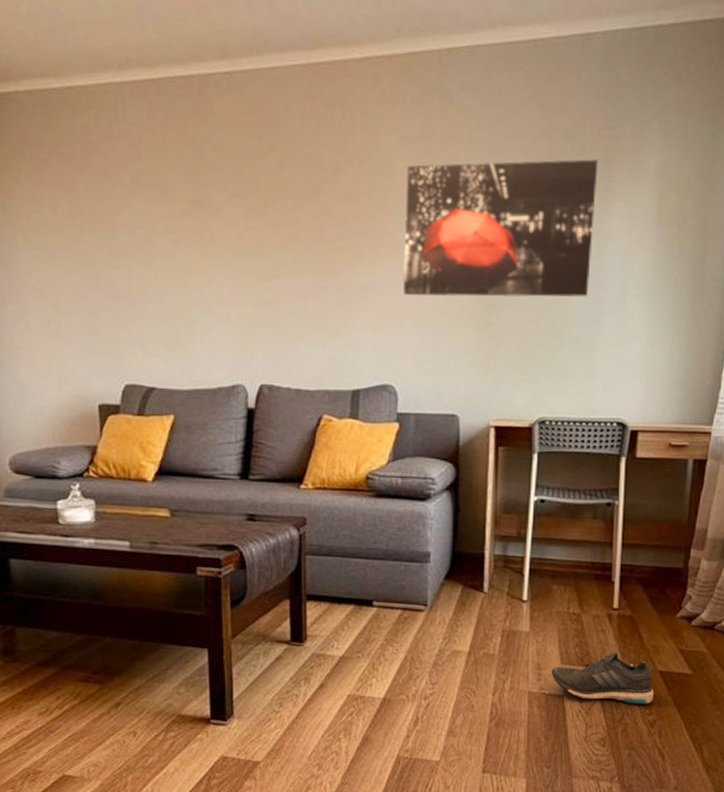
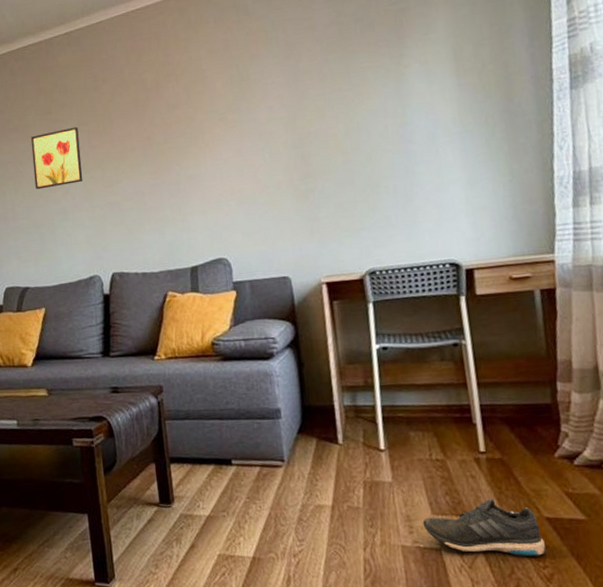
wall art: none [170,197,234,270] -> present [30,126,83,190]
wall art: present [402,159,599,298] -> none [216,32,399,179]

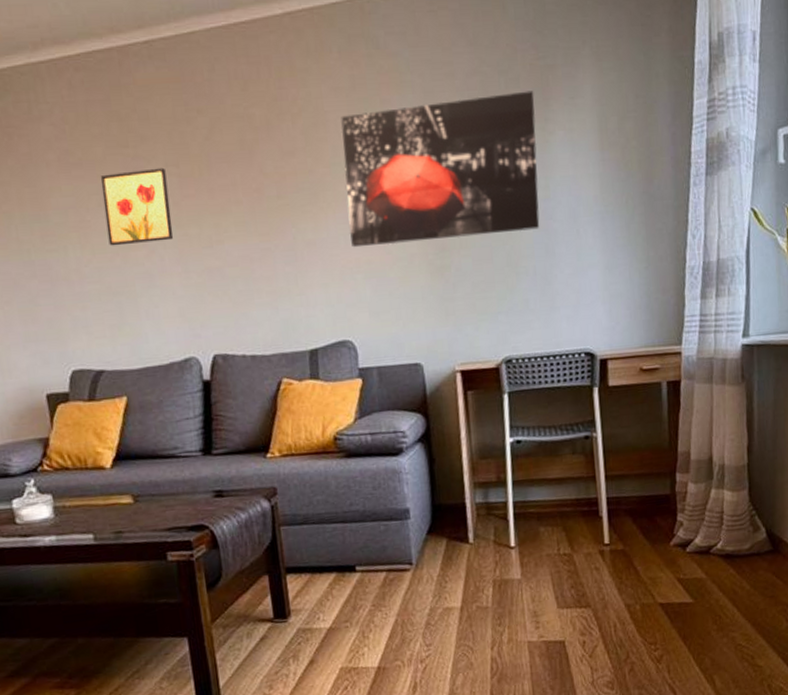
wall art: none [216,32,399,179] -> present [341,91,540,248]
shoe: present [422,498,547,557] -> none [548,588,659,643]

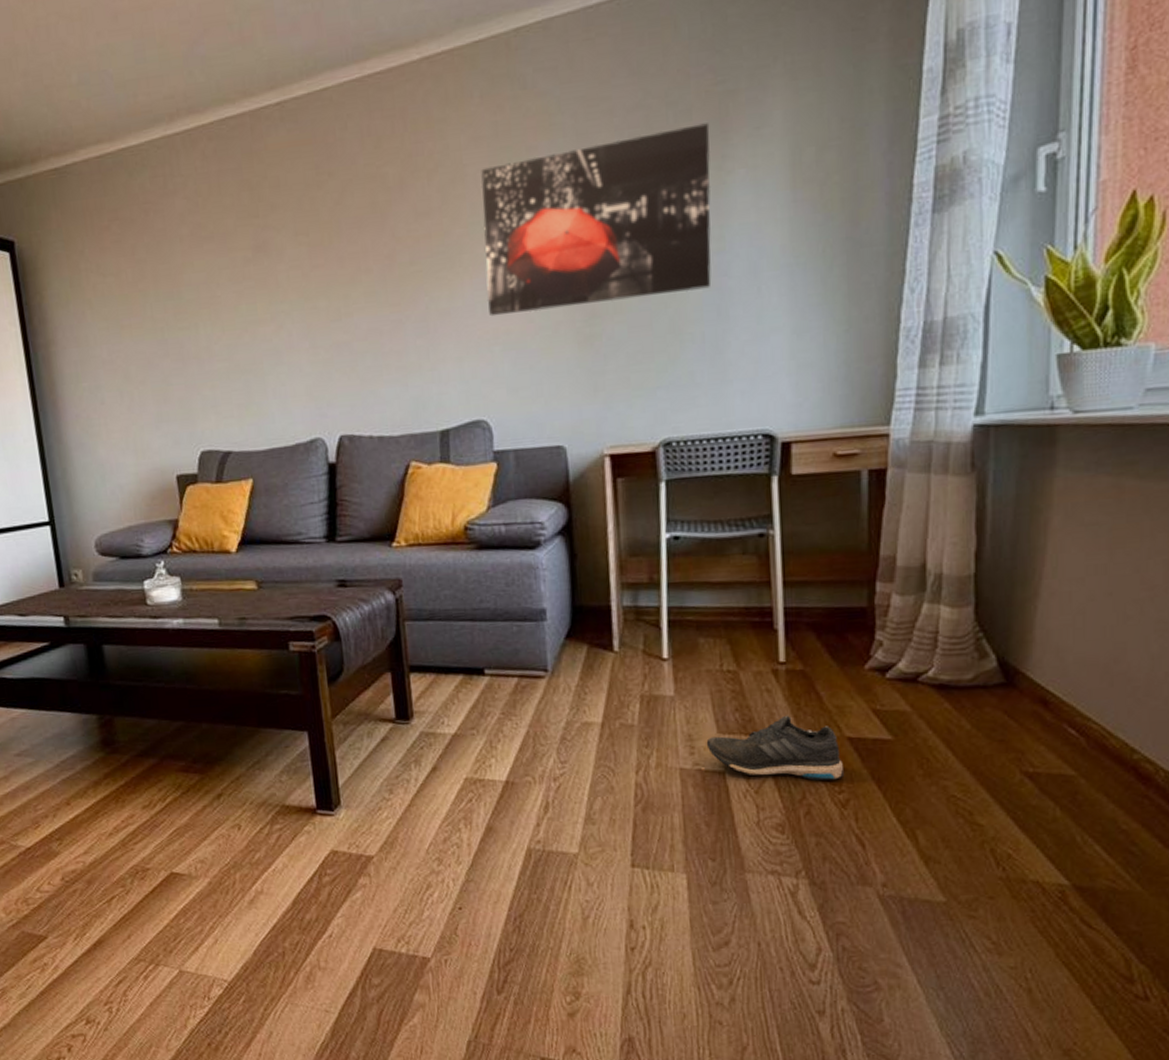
wall art: present [100,167,174,246] -> none [231,237,302,322]
shoe: none [548,588,659,643] -> present [706,715,845,781]

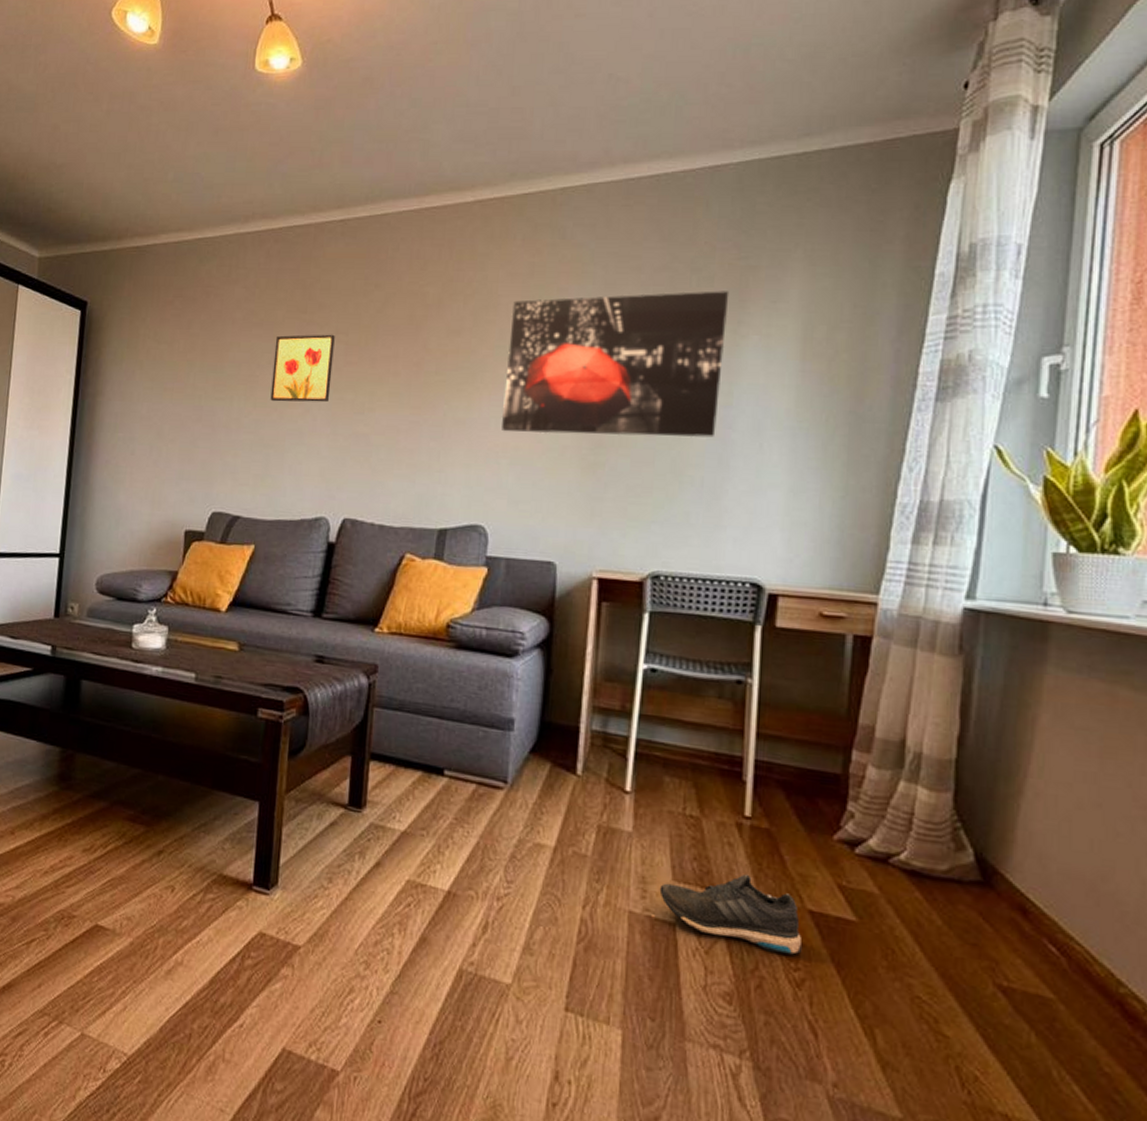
wall art: none [231,237,302,322] -> present [270,334,335,403]

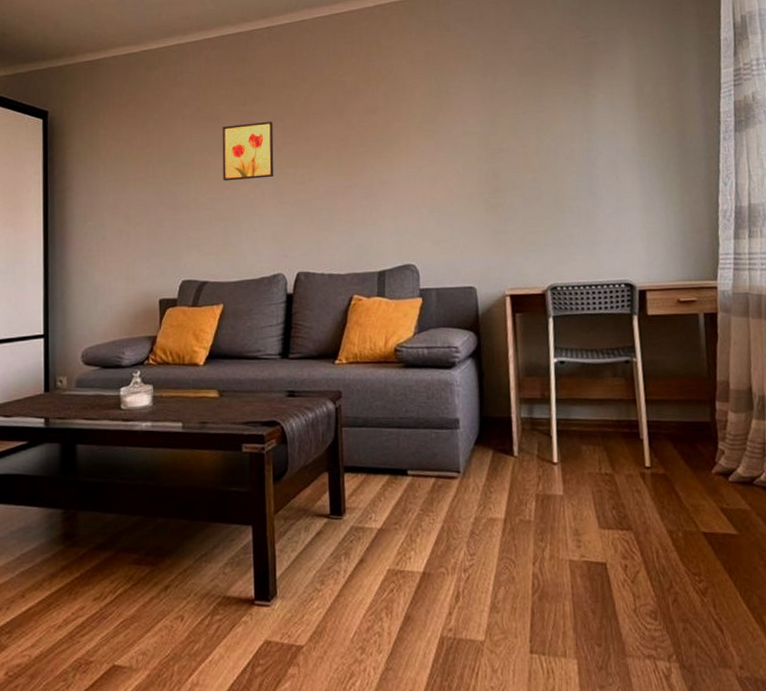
wall art: present [501,291,730,438] -> none [415,62,583,187]
shoe: present [659,874,803,955] -> none [590,512,703,571]

